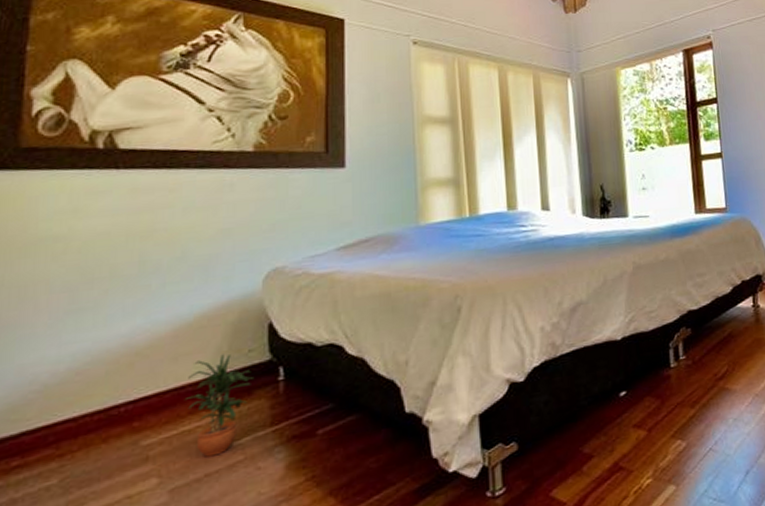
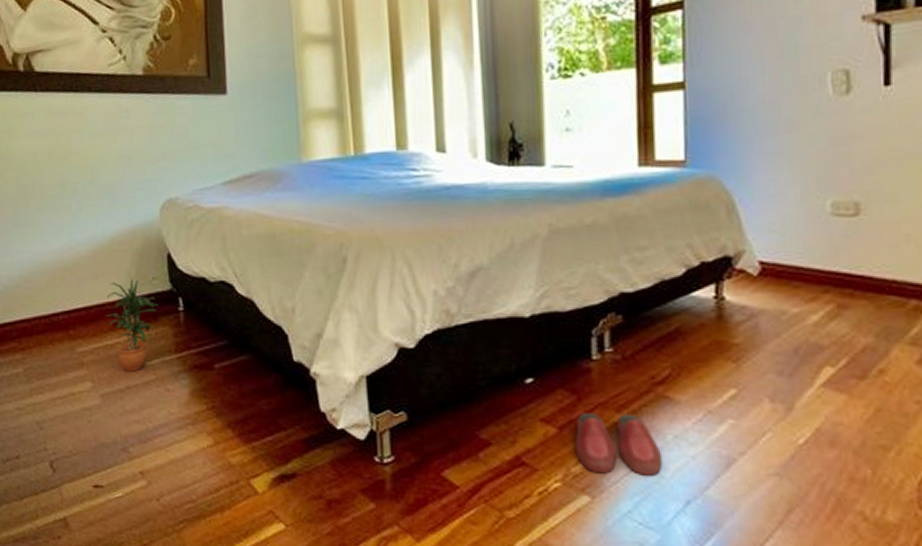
slippers: none [661,408,727,464] -> present [575,412,662,476]

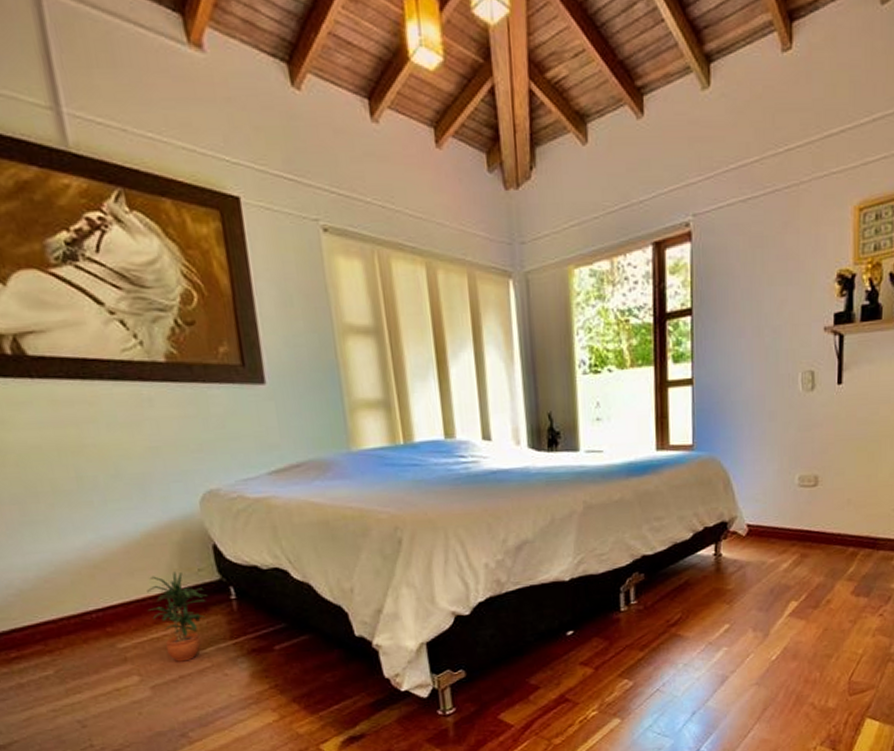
slippers: present [575,412,662,476] -> none [608,652,675,701]

